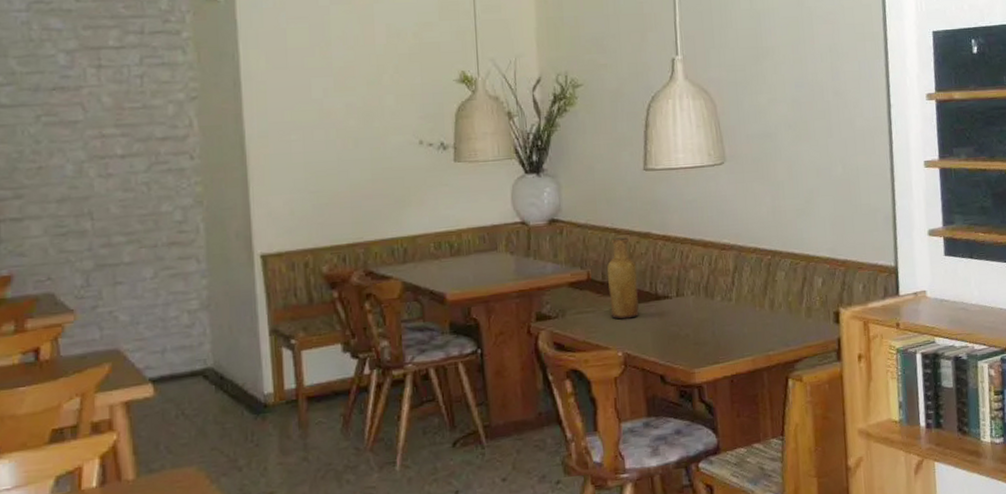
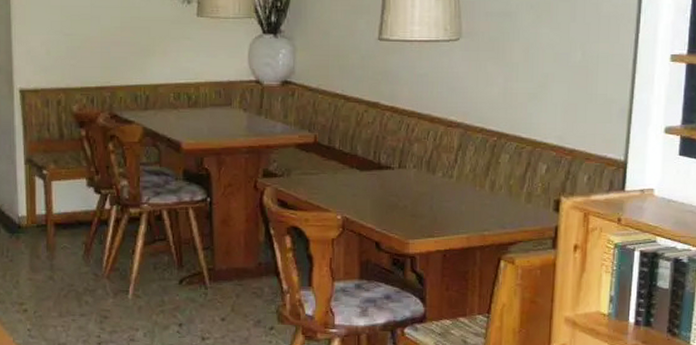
vase: present [607,237,639,320] -> none [333,105,363,184]

